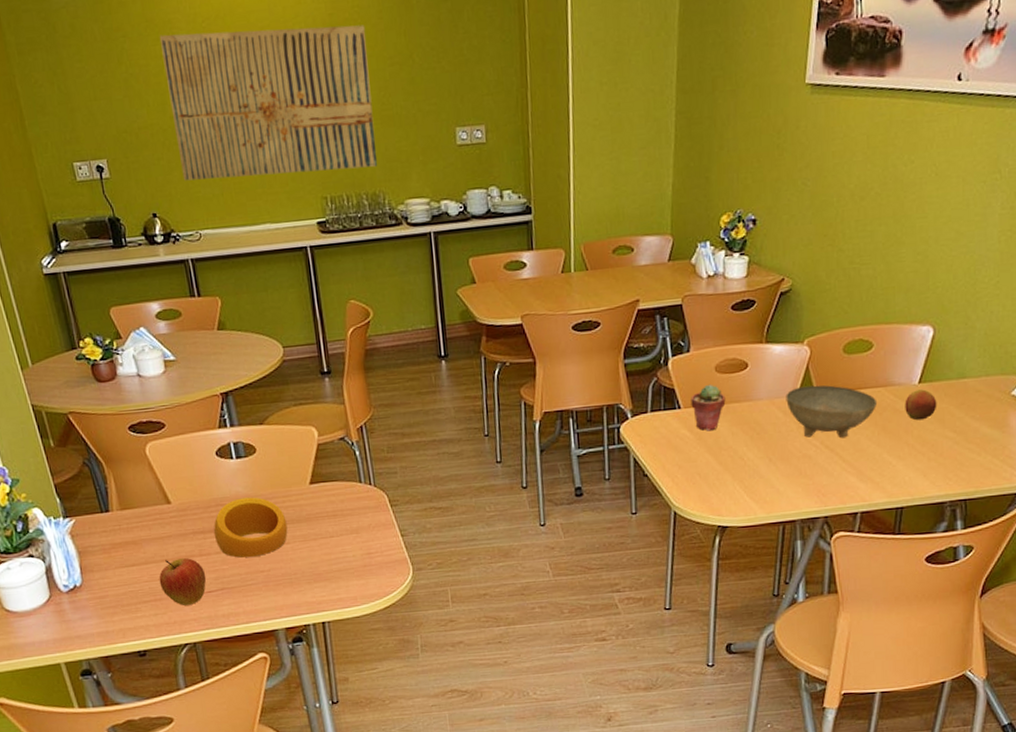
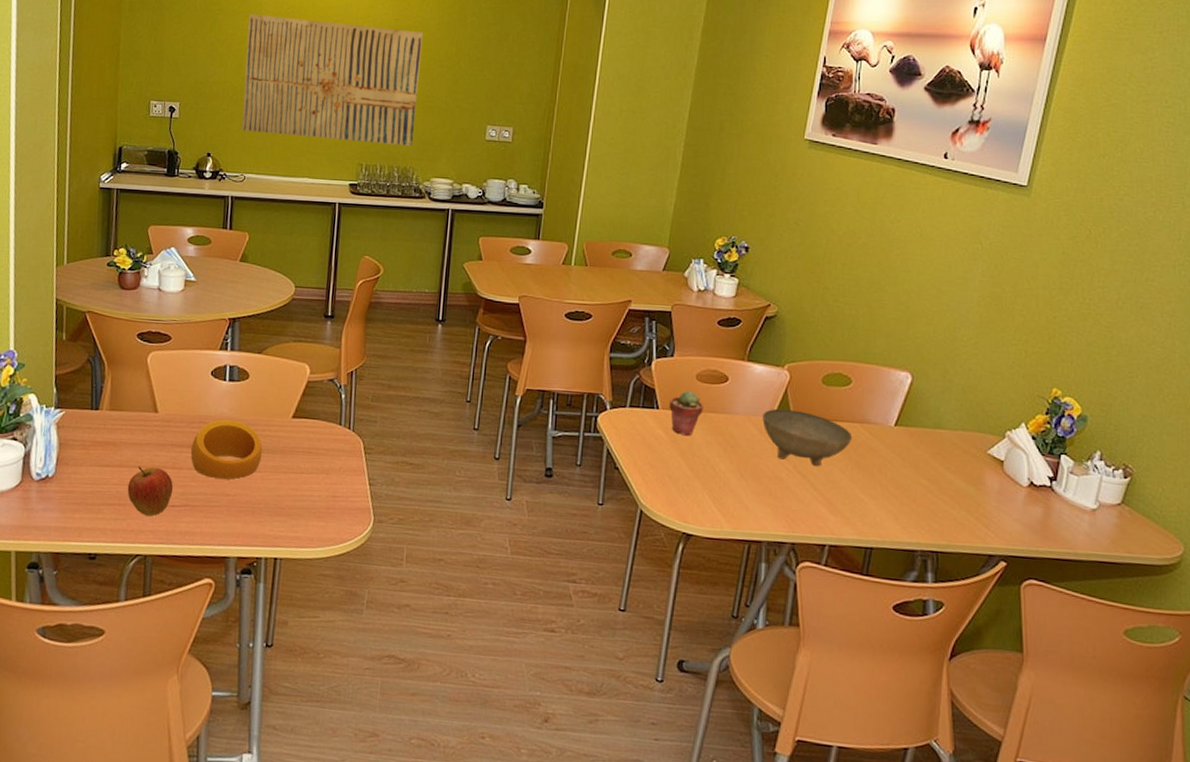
apple: present [905,389,937,421] -> none [880,432,912,463]

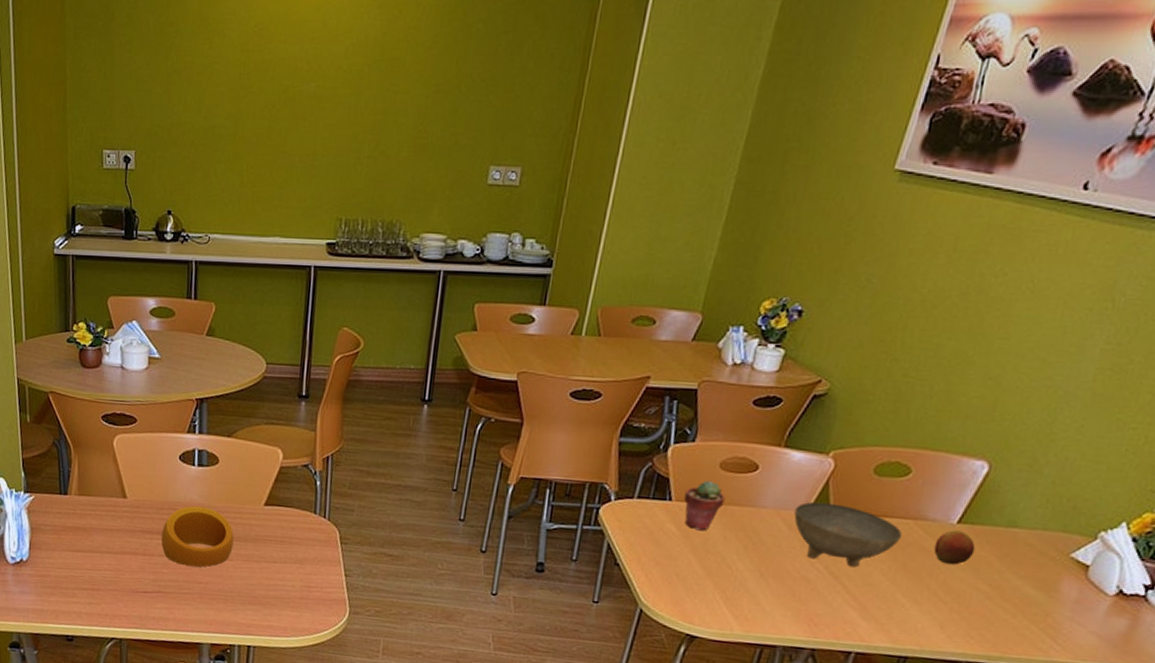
apple: present [127,466,174,517] -> none [100,552,145,602]
wall art: present [241,13,424,146] -> none [204,34,418,194]
apple: none [880,432,912,463] -> present [933,530,976,565]

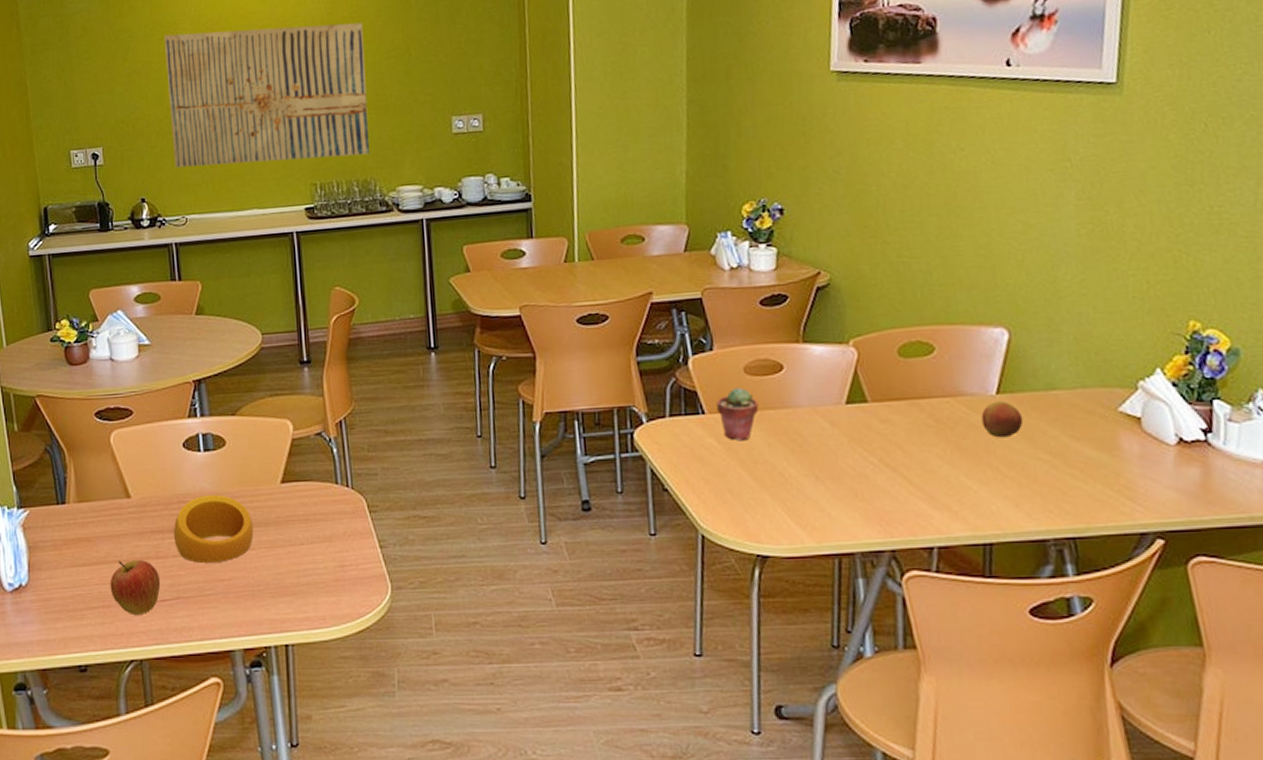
apple: none [100,552,145,602] -> present [110,560,161,616]
wall art: none [204,34,418,194] -> present [163,22,370,168]
bowl: present [794,501,903,568] -> none [831,392,947,456]

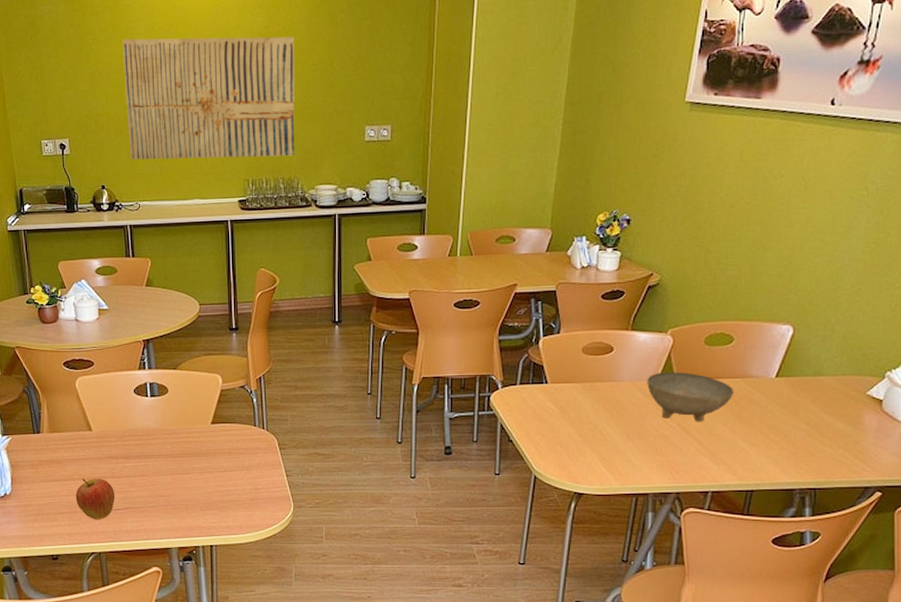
ring: present [173,494,254,563] -> none [125,431,188,482]
potted succulent: present [716,387,759,441] -> none [558,363,590,406]
bowl: none [831,392,947,456] -> present [647,372,735,422]
apple: present [981,401,1024,438] -> none [761,383,793,411]

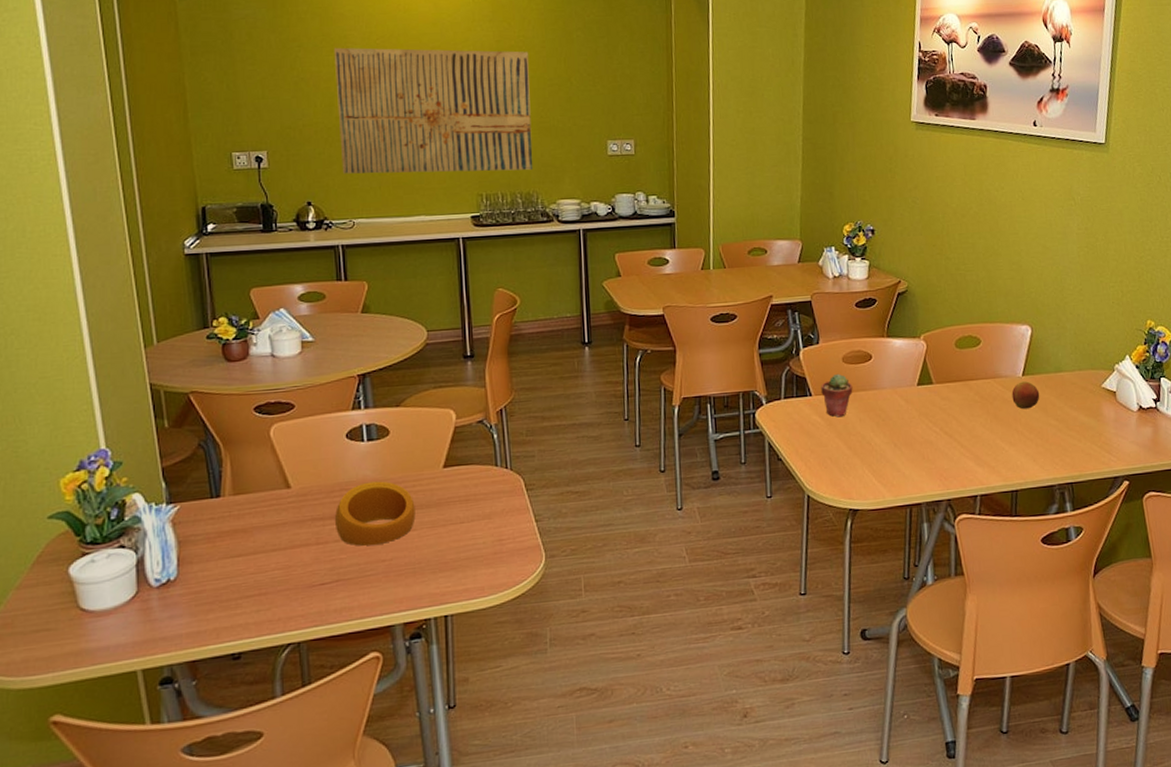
apple: present [75,479,115,520] -> none [267,547,321,601]
ring: none [125,431,188,482] -> present [334,481,416,546]
potted succulent: none [558,363,590,406] -> present [821,373,853,417]
bowl: present [647,372,735,422] -> none [907,376,988,425]
apple: none [761,383,793,411] -> present [1011,381,1040,409]

